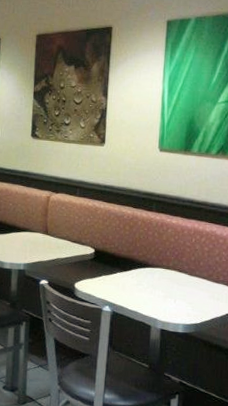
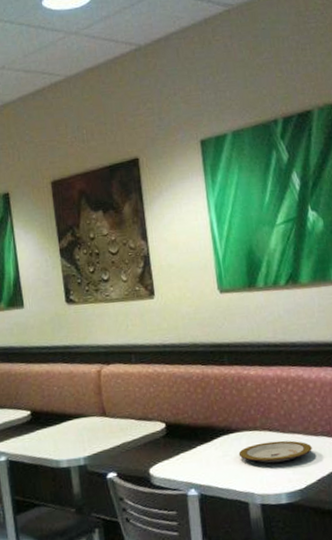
plate: none [150,280,212,299] -> present [238,440,312,464]

